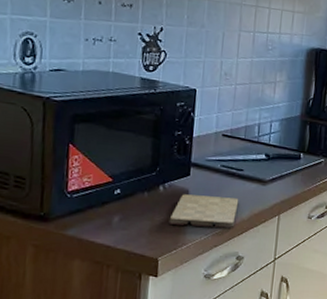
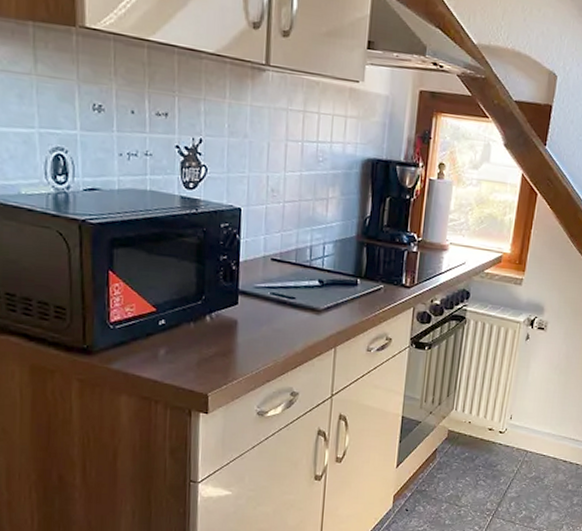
cutting board: present [168,194,239,228] -> none [217,325,292,362]

